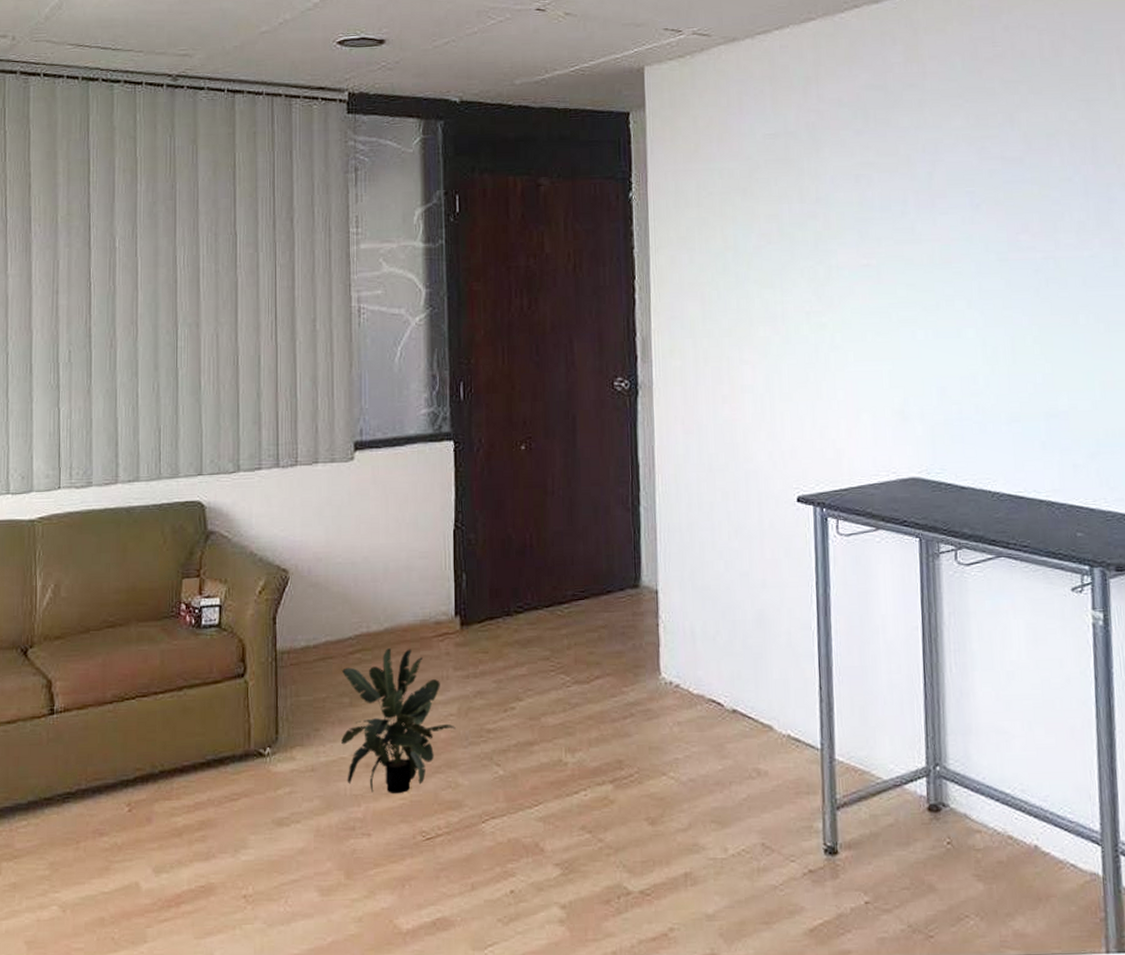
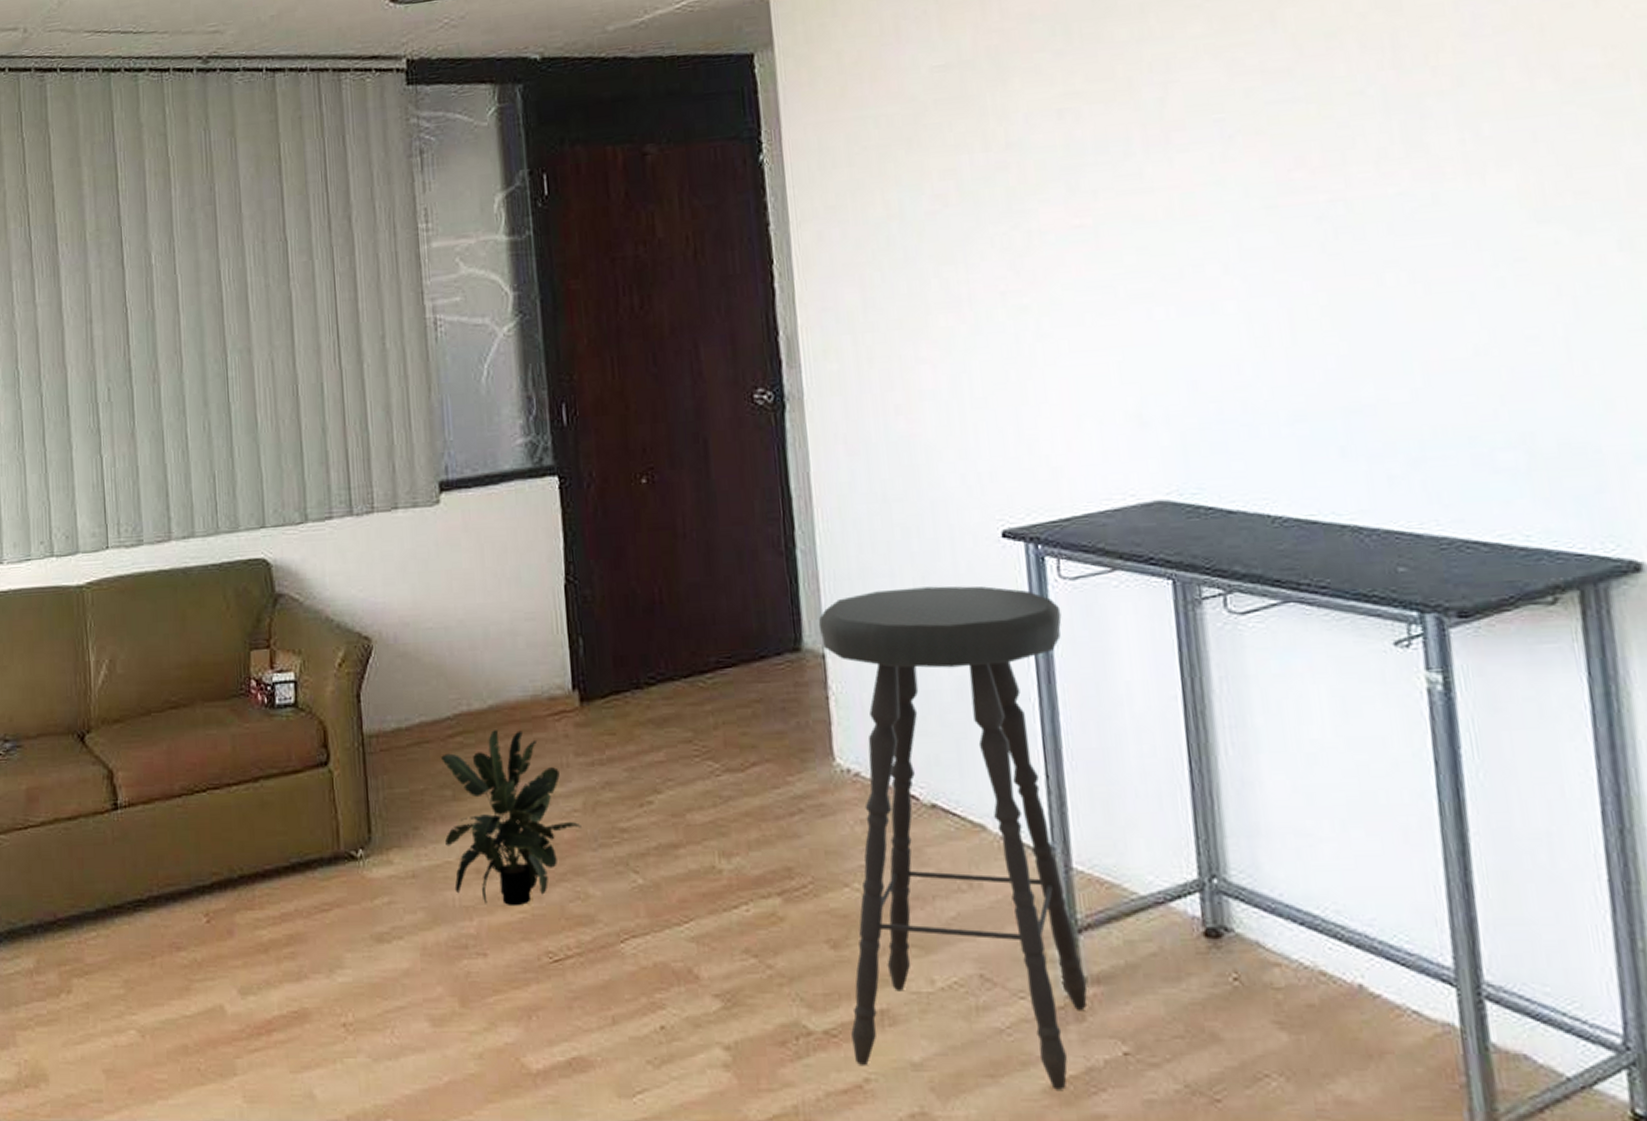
music stool: none [654,538,841,932] -> present [818,586,1088,1090]

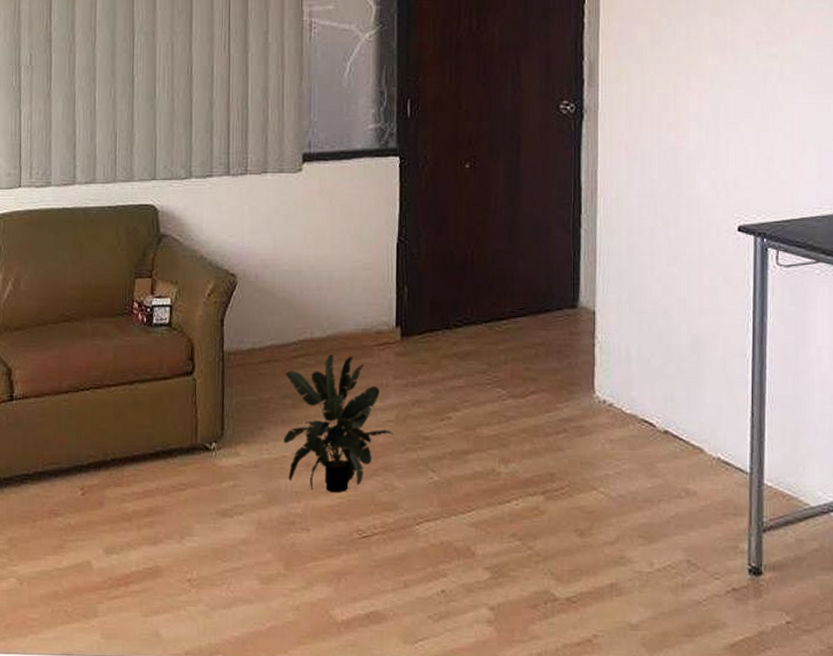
music stool: present [818,586,1088,1090] -> none [587,264,776,648]

